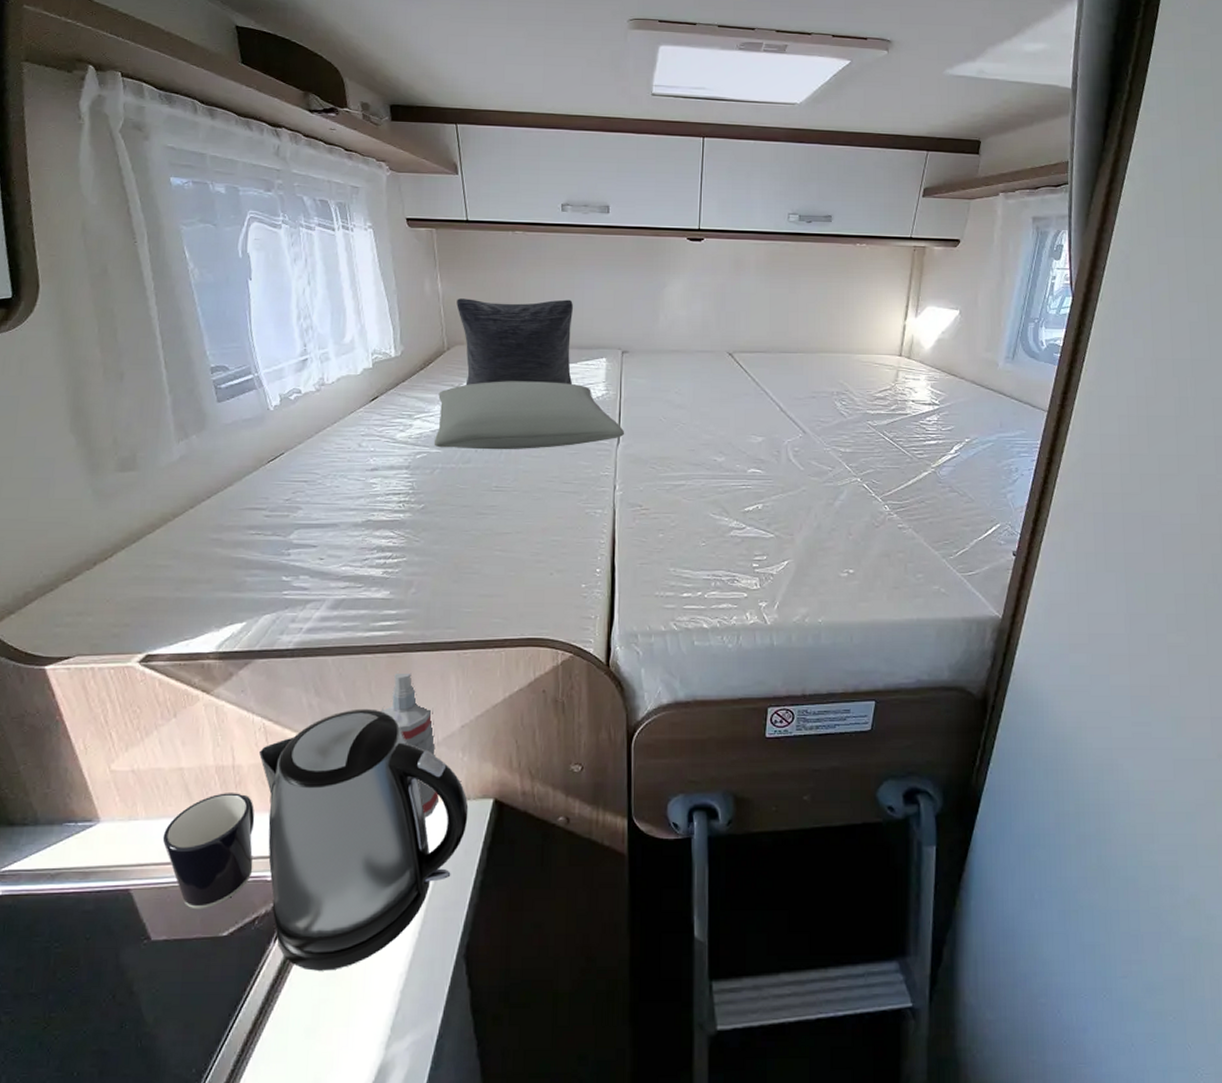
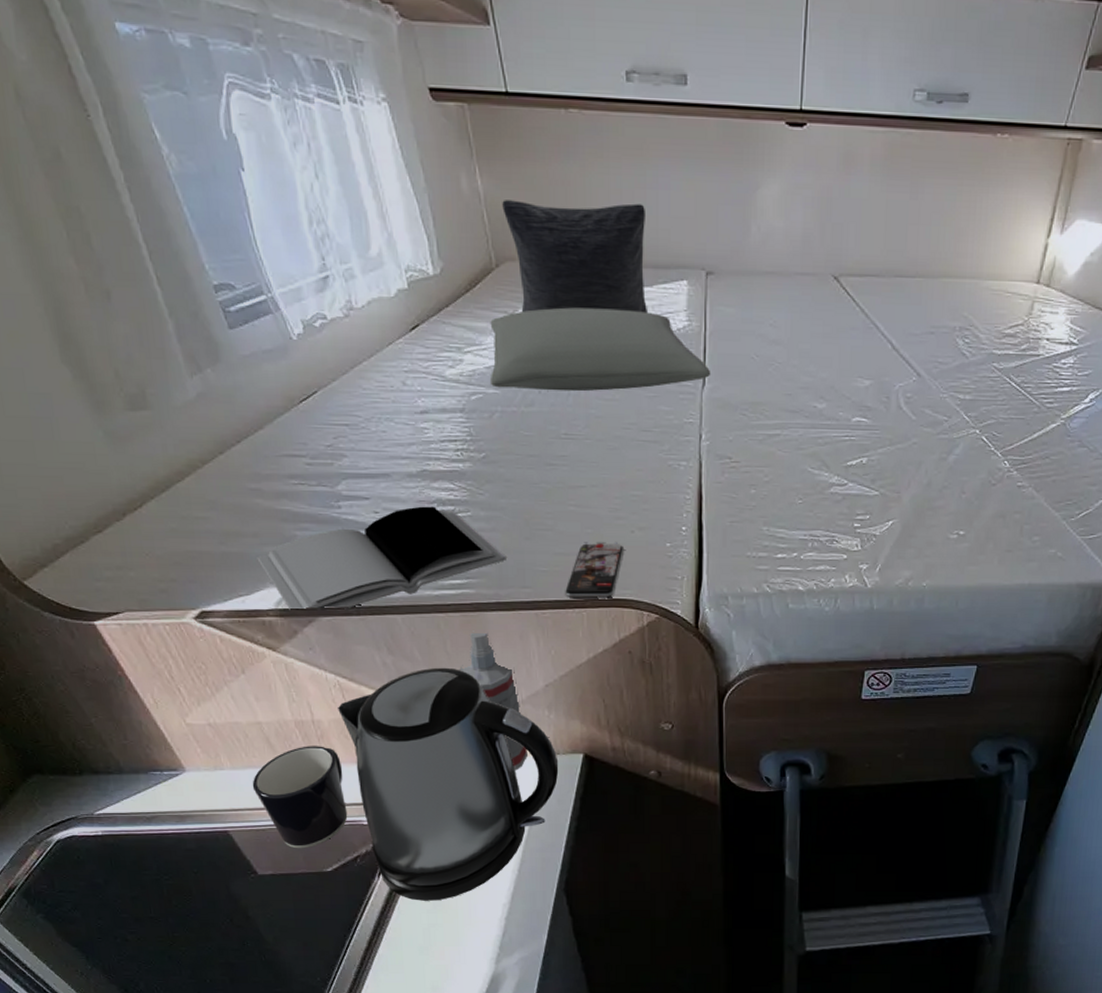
book: none [207,553,435,653] -> present [257,506,506,610]
smartphone: none [486,583,544,638] -> present [565,541,625,598]

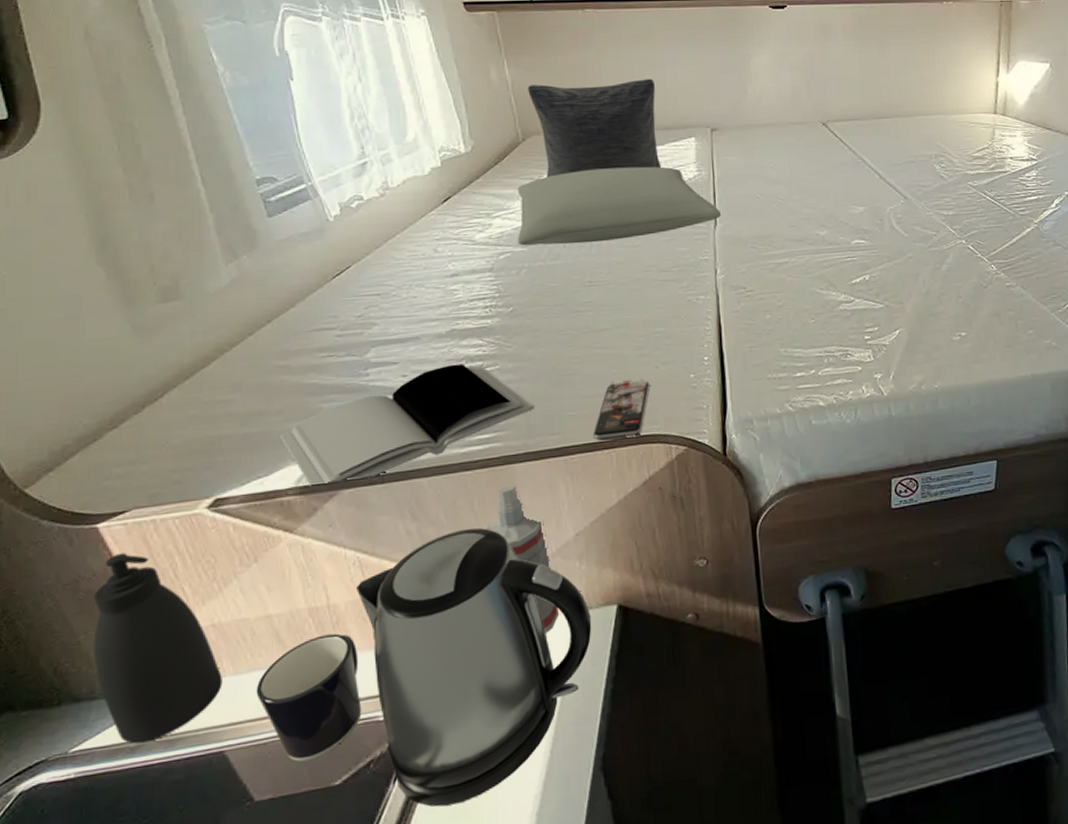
soap dispenser: none [99,650,222,815] -> present [93,552,222,744]

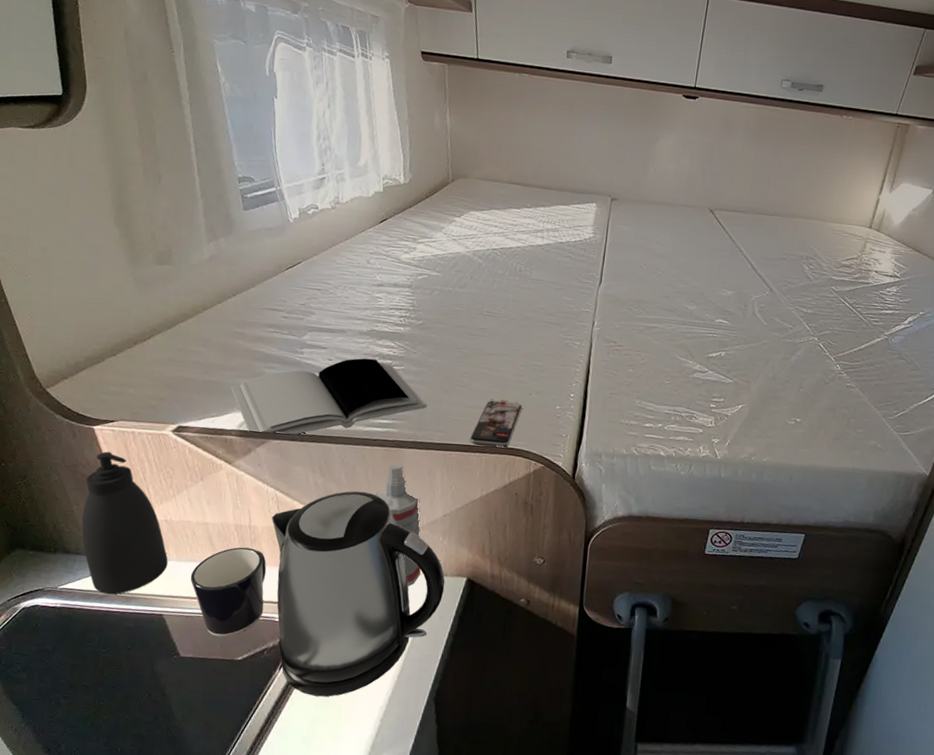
pillow: present [517,166,721,246] -> none [434,215,607,282]
pillow: present [528,78,662,177] -> none [462,134,570,225]

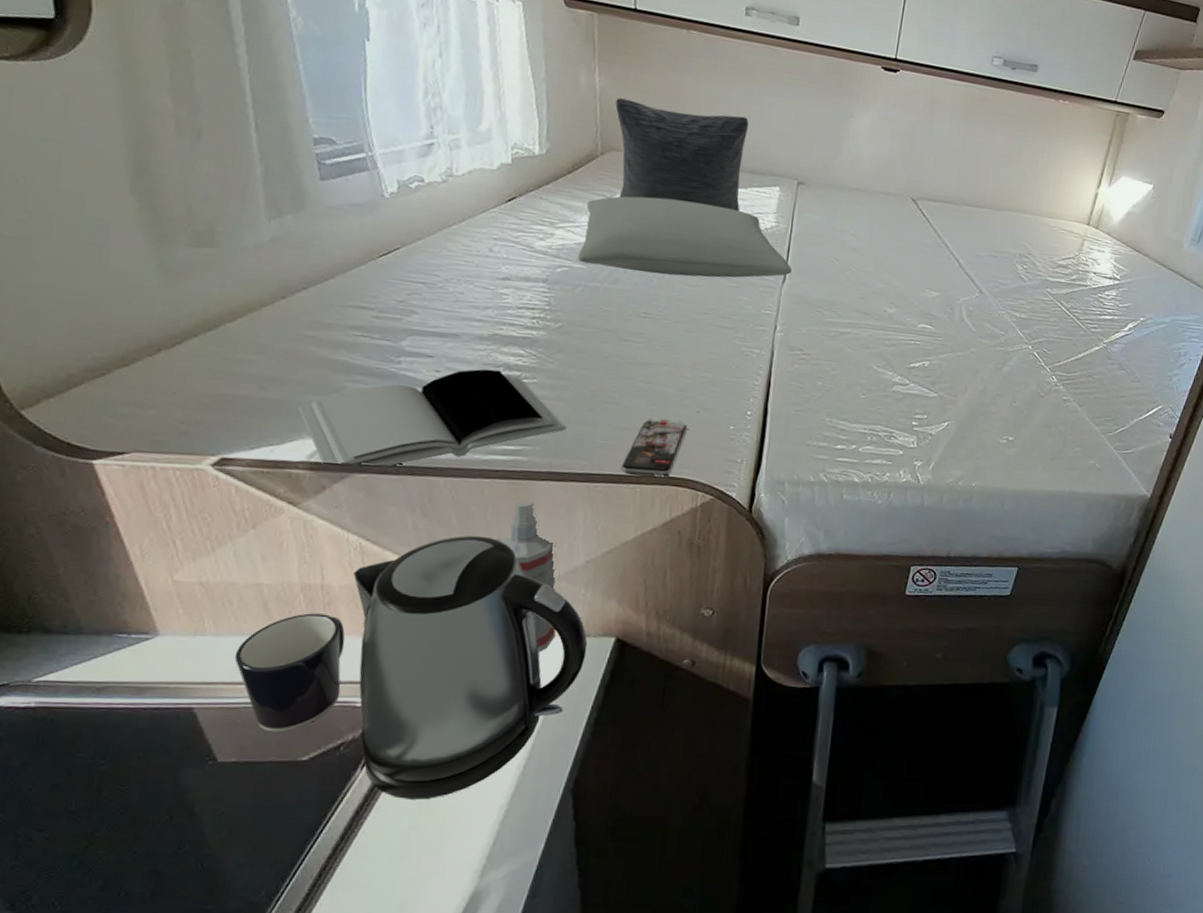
soap dispenser: present [81,451,168,595] -> none [70,493,202,686]
pillow: none [434,215,607,282] -> present [577,196,792,278]
pillow: none [462,134,570,225] -> present [615,98,749,211]

